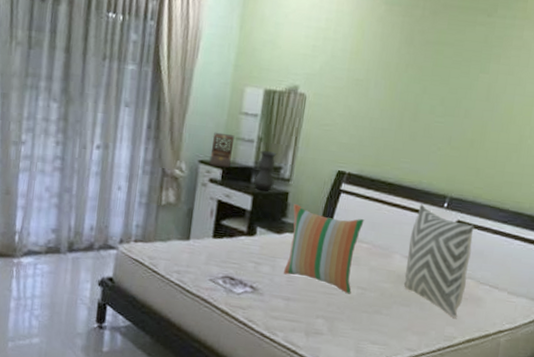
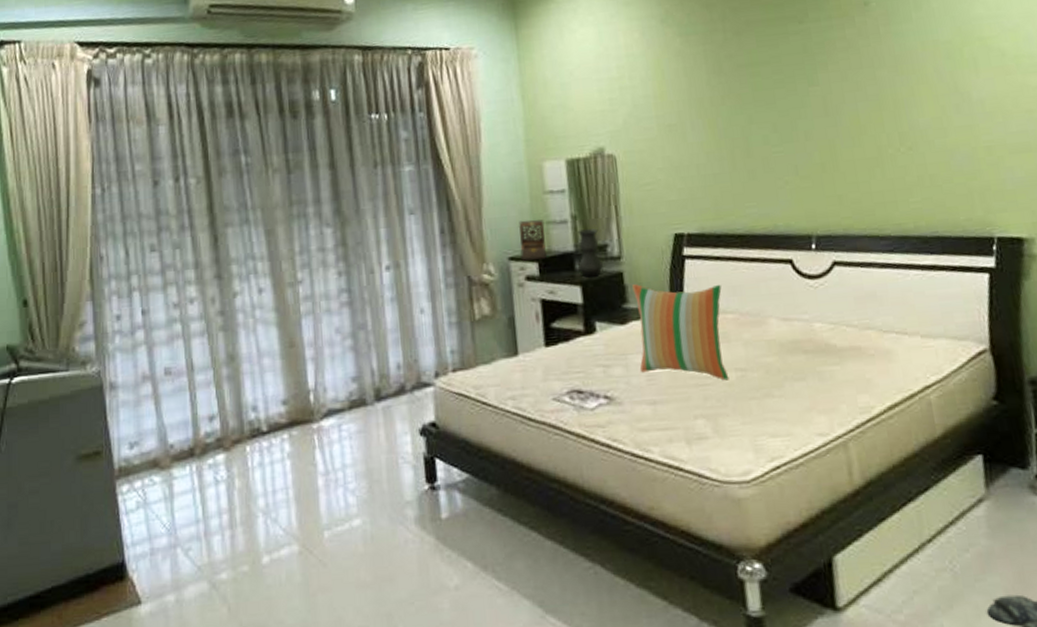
pillow: present [403,204,475,318] -> none [781,251,868,383]

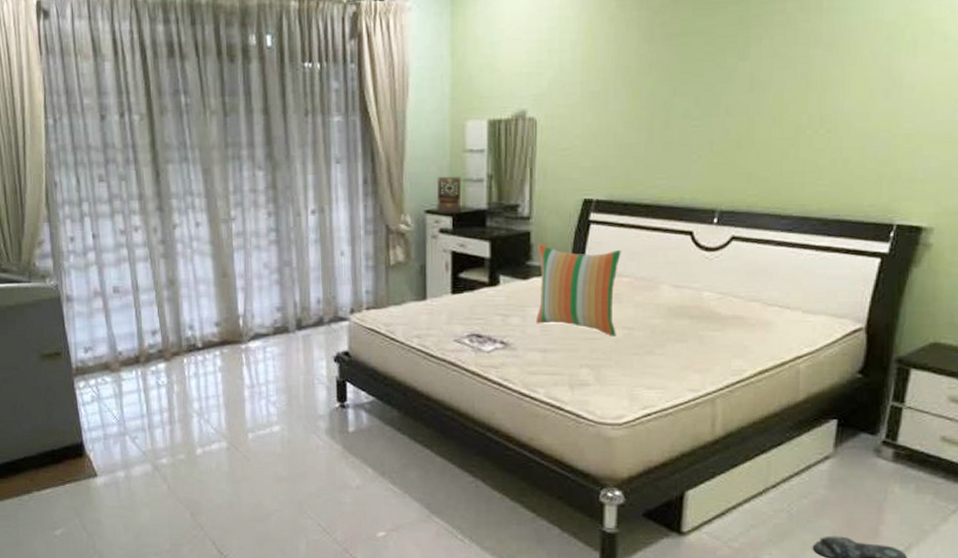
vase: present [577,228,603,279] -> none [490,189,512,236]

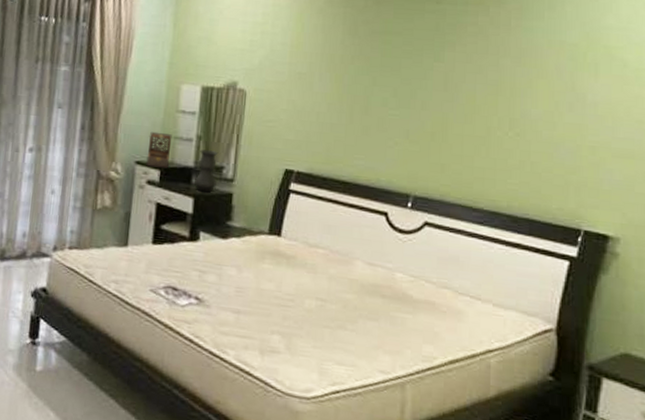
vase: none [490,189,512,236] -> present [194,149,219,194]
pillow: present [537,244,621,337] -> none [232,206,318,307]

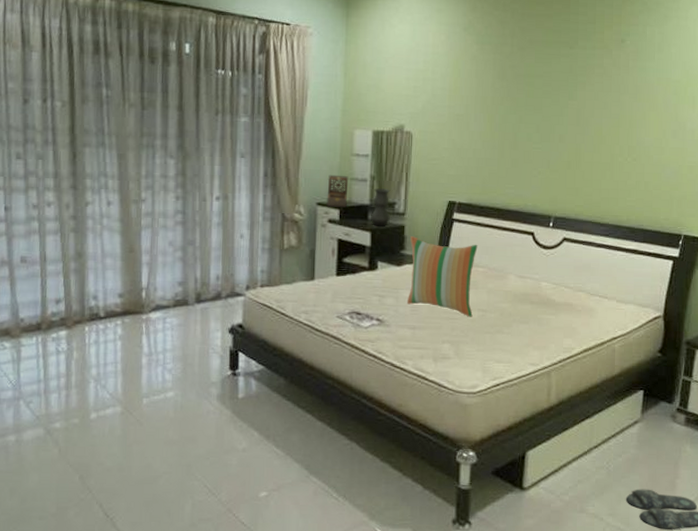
pillow: none [232,206,318,307] -> present [407,236,478,317]

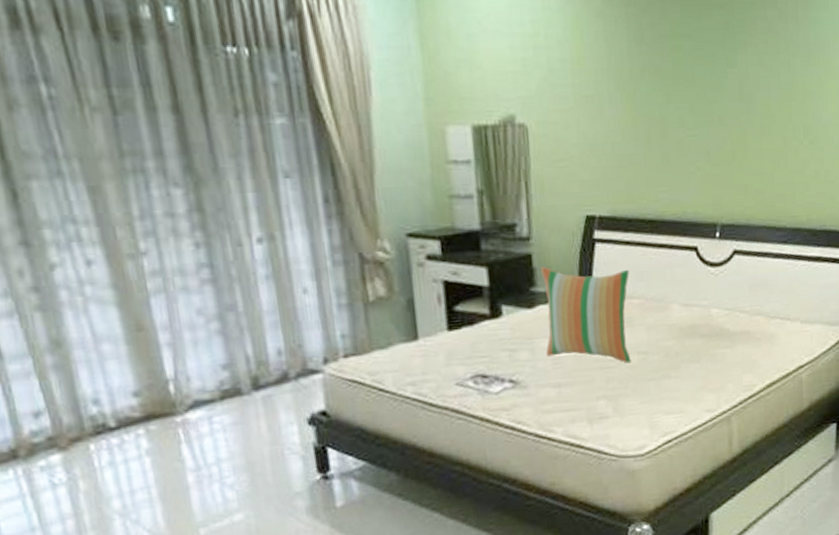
jewelry box: present [326,174,349,208] -> none [418,192,450,238]
vase: present [371,188,391,228] -> none [484,206,511,260]

